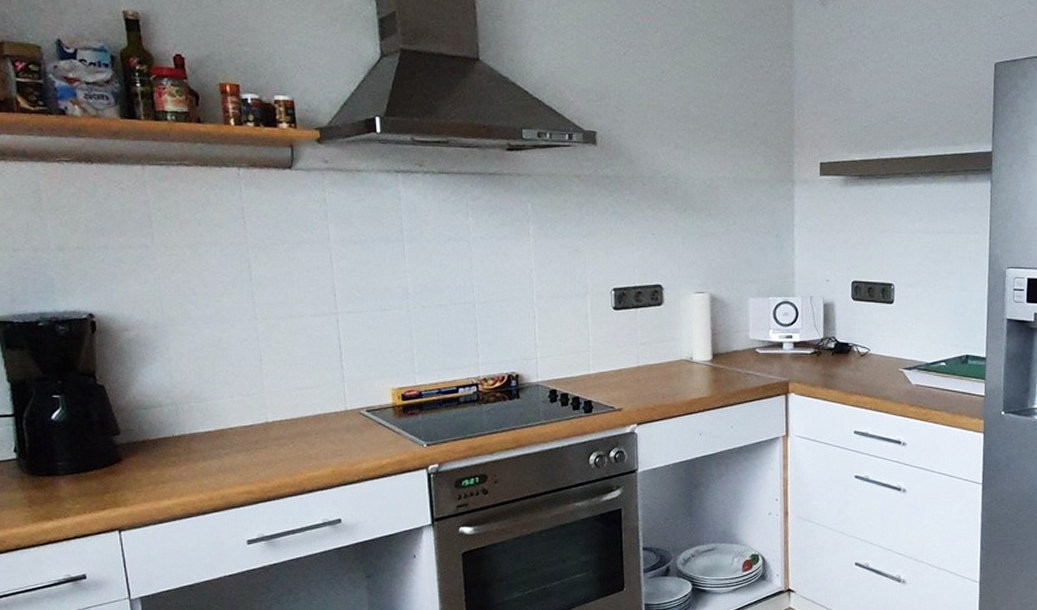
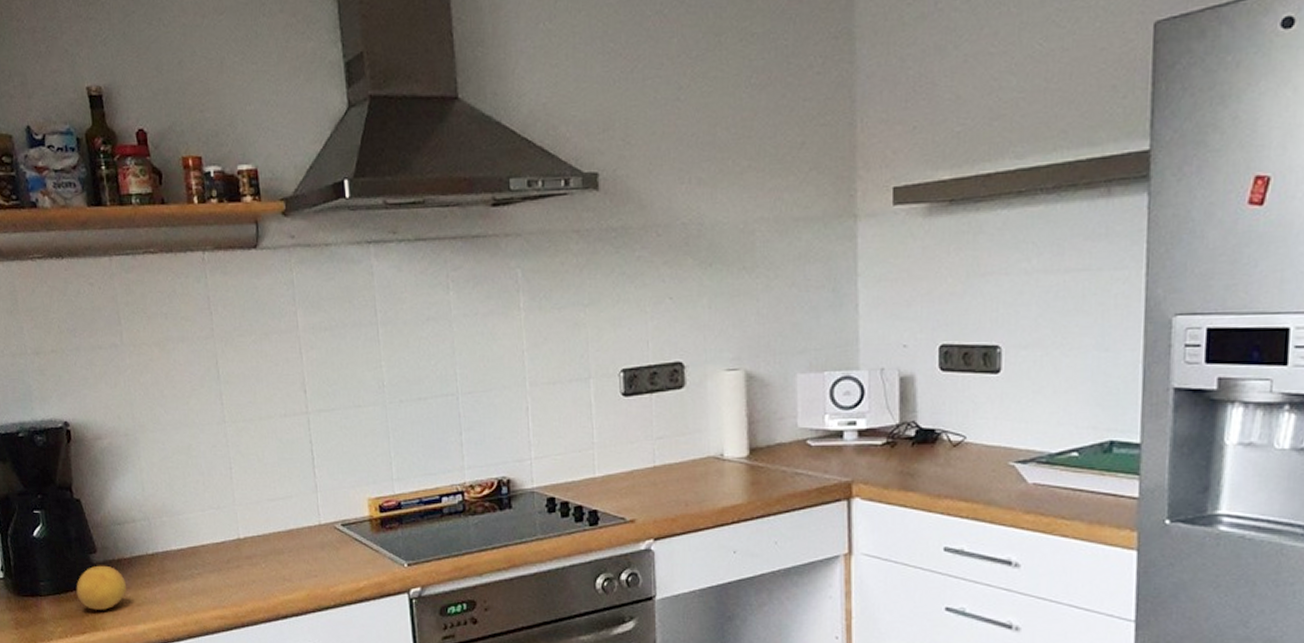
fruit: none [97,446,151,487] -> present [76,565,126,610]

